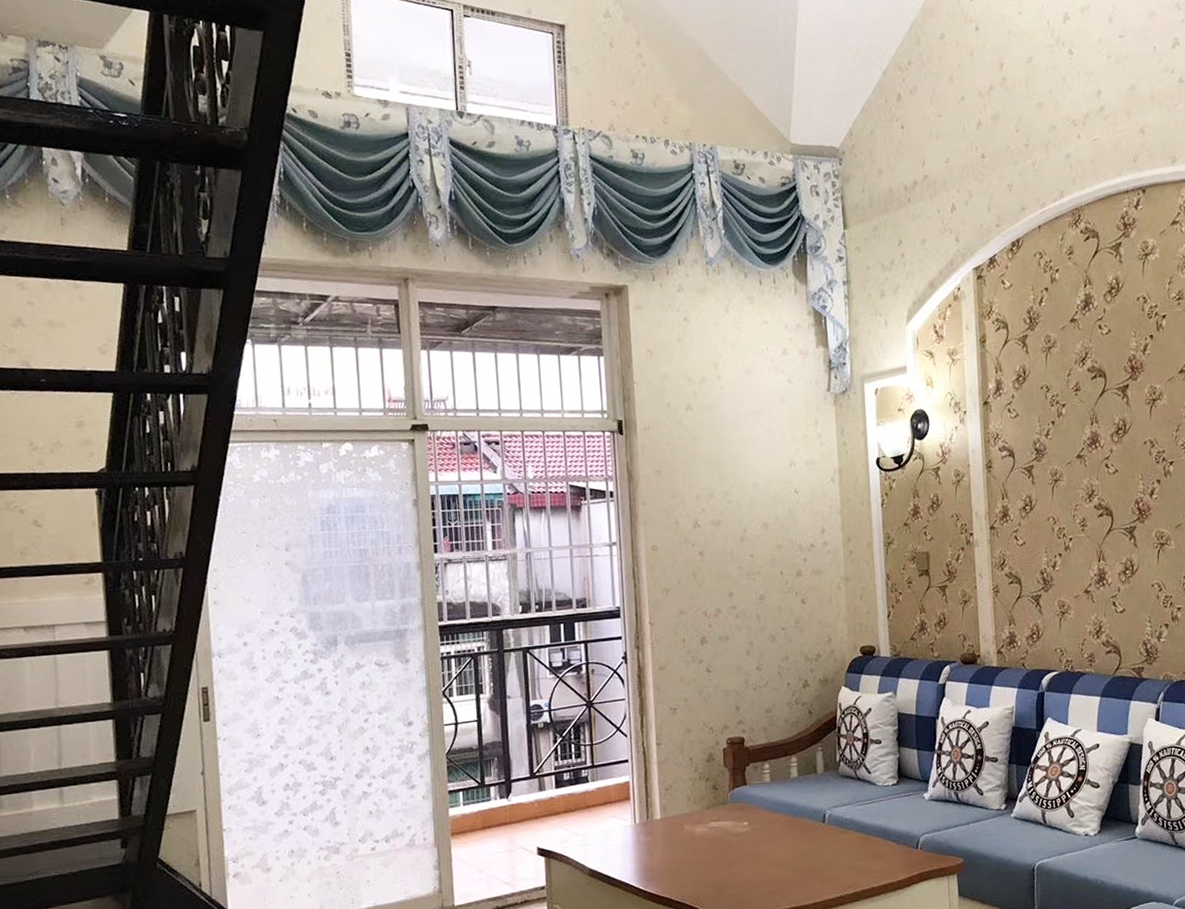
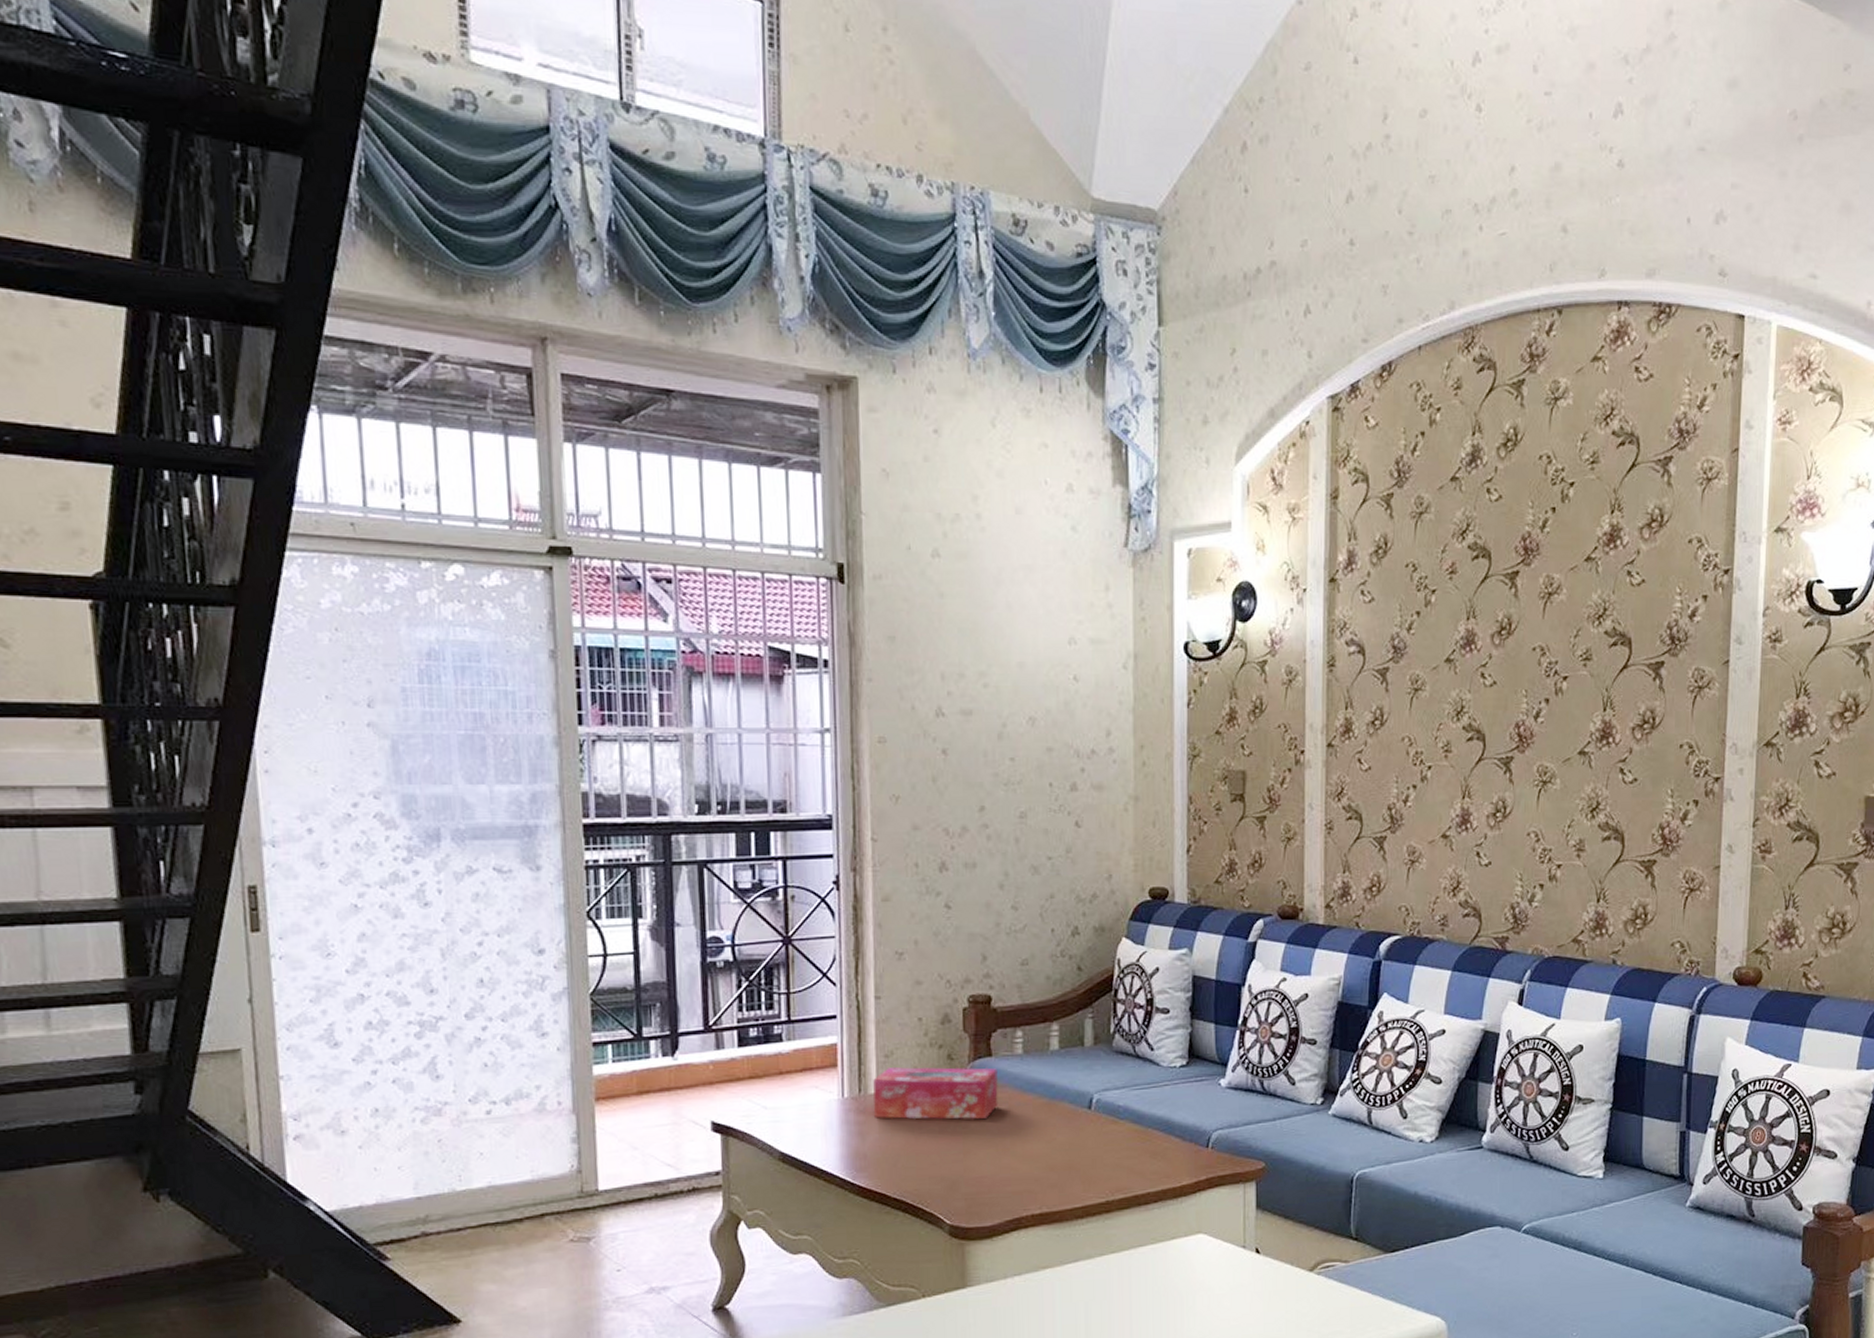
tissue box: none [657,794,753,838] -> present [873,1067,998,1119]

